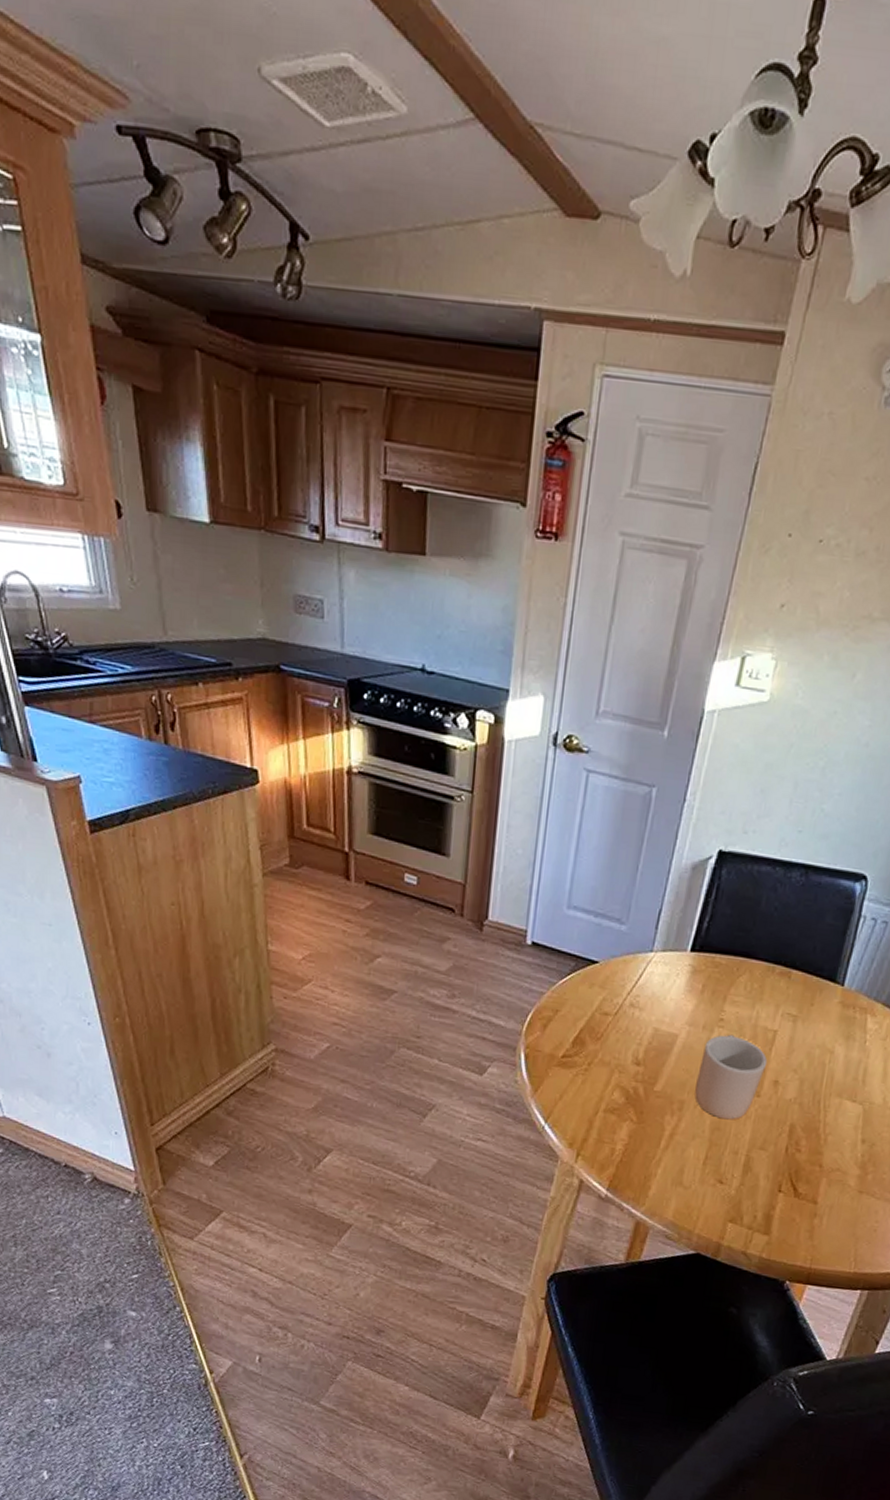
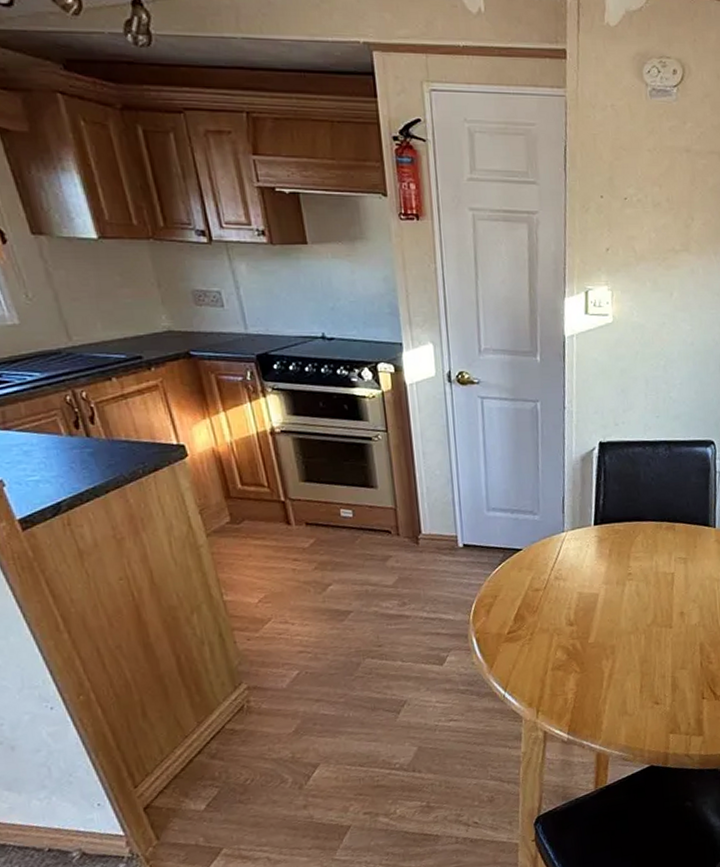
mug: present [694,1034,768,1120] -> none [620,583,672,653]

